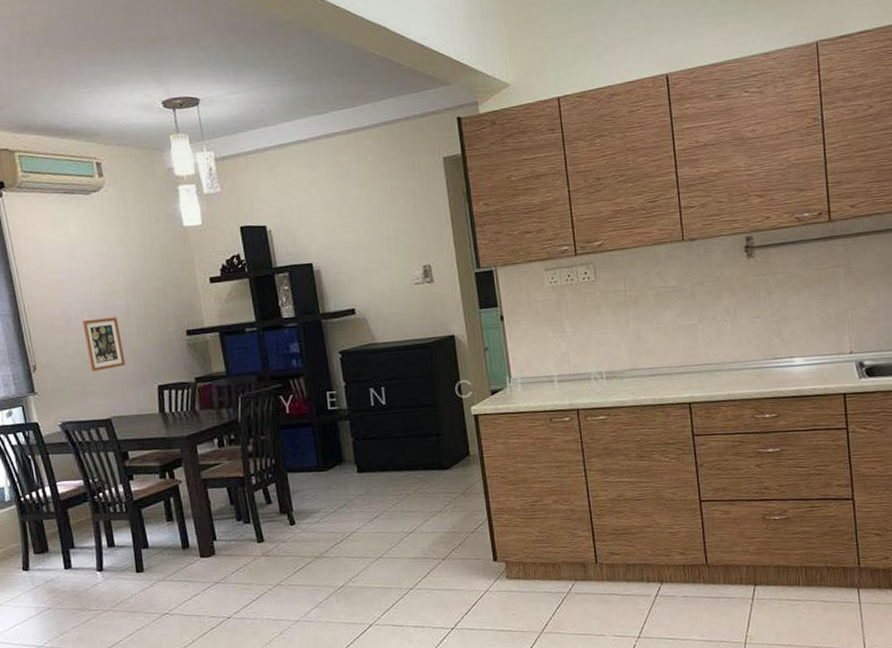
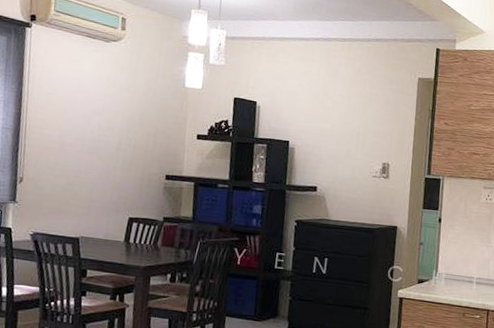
picture frame: present [82,317,126,371] -> none [72,148,108,195]

